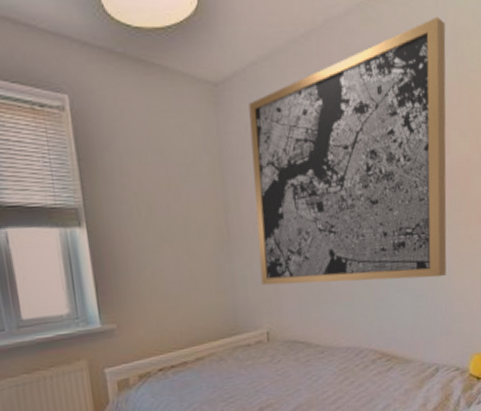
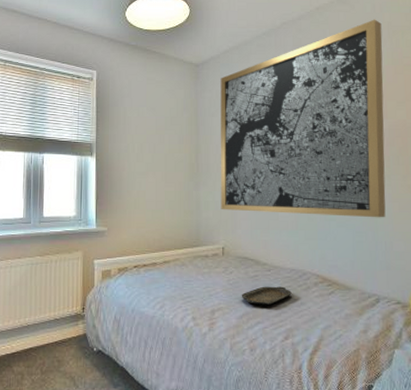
serving tray: none [292,369,348,395] -> present [241,286,292,306]

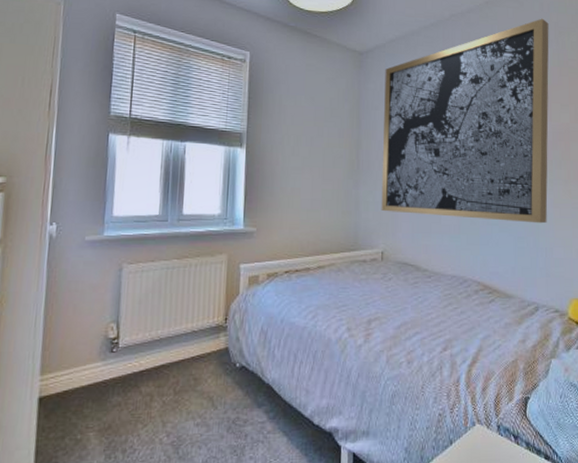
serving tray: present [241,286,292,306] -> none [399,294,452,315]

